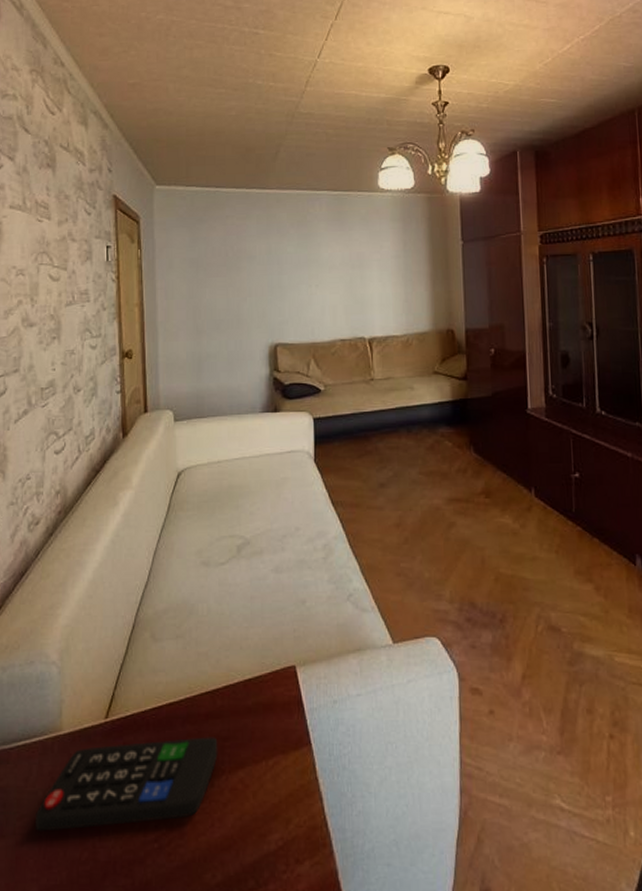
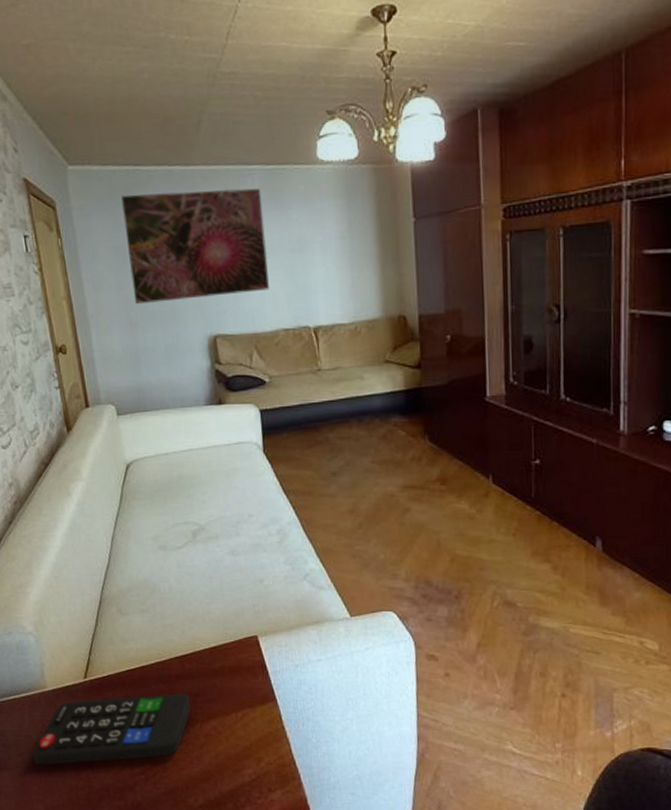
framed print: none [201,210,329,313] -> present [121,187,269,305]

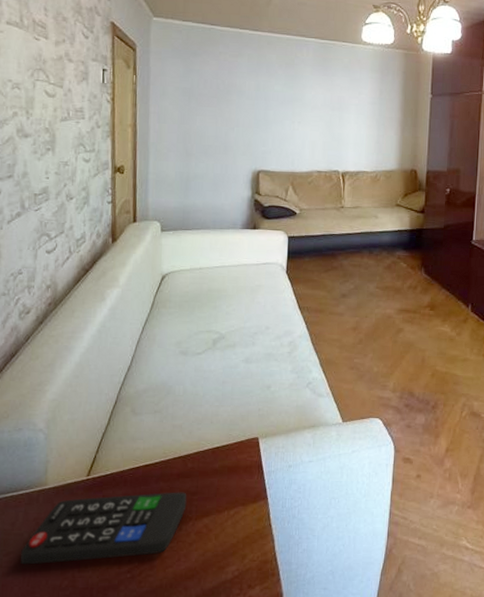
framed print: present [121,187,269,305] -> none [193,47,314,138]

